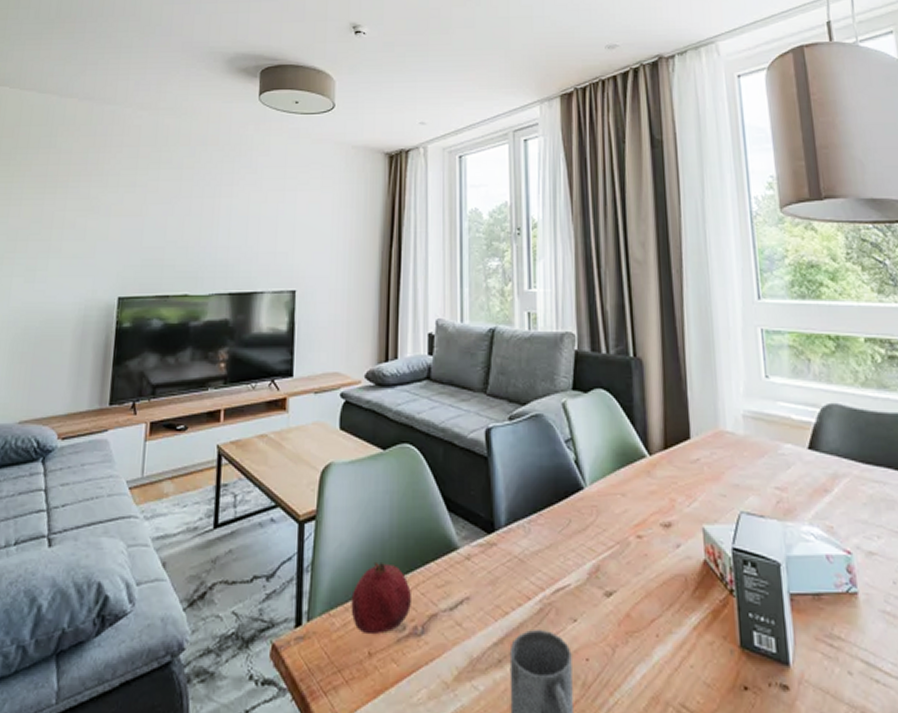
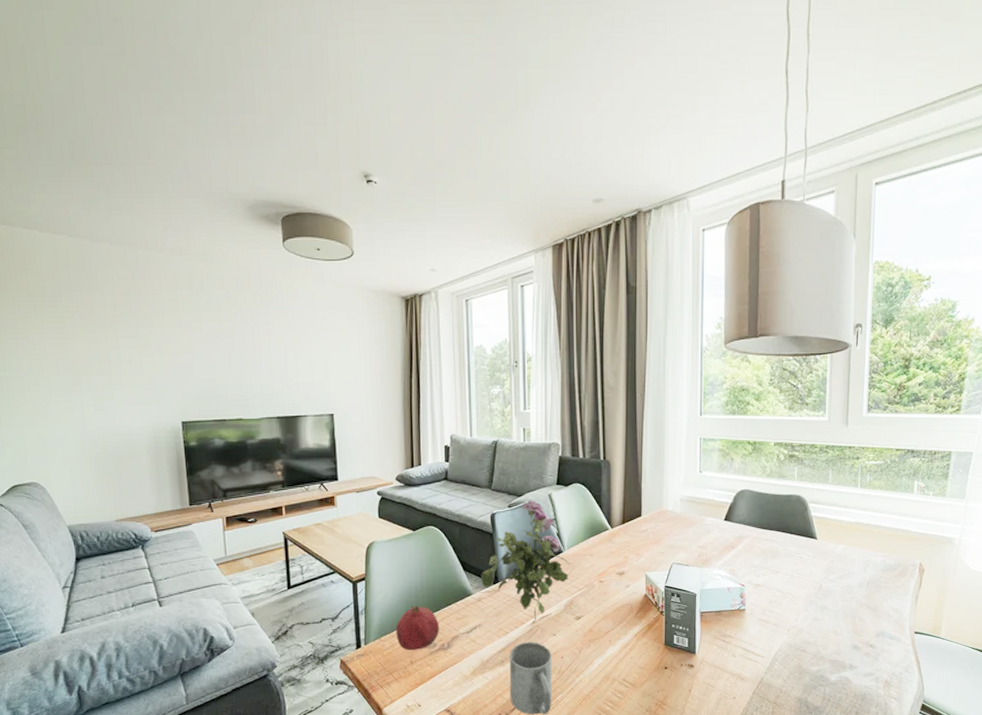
flower bouquet: none [471,410,596,600] -> present [481,500,571,624]

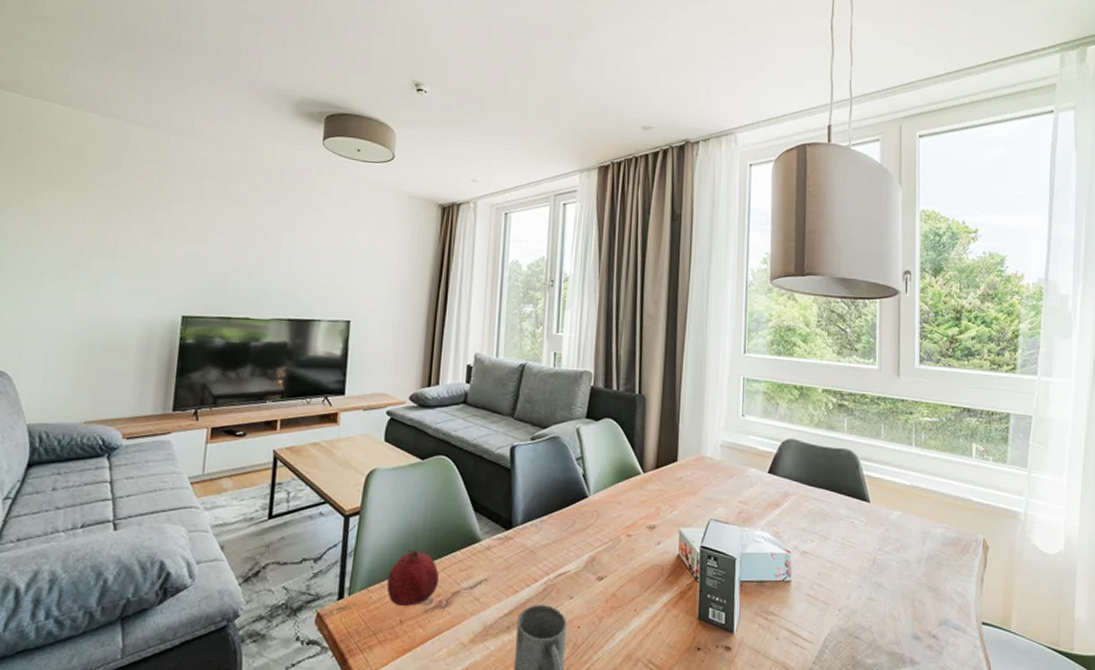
flower bouquet: present [481,500,571,624] -> none [492,433,597,582]

